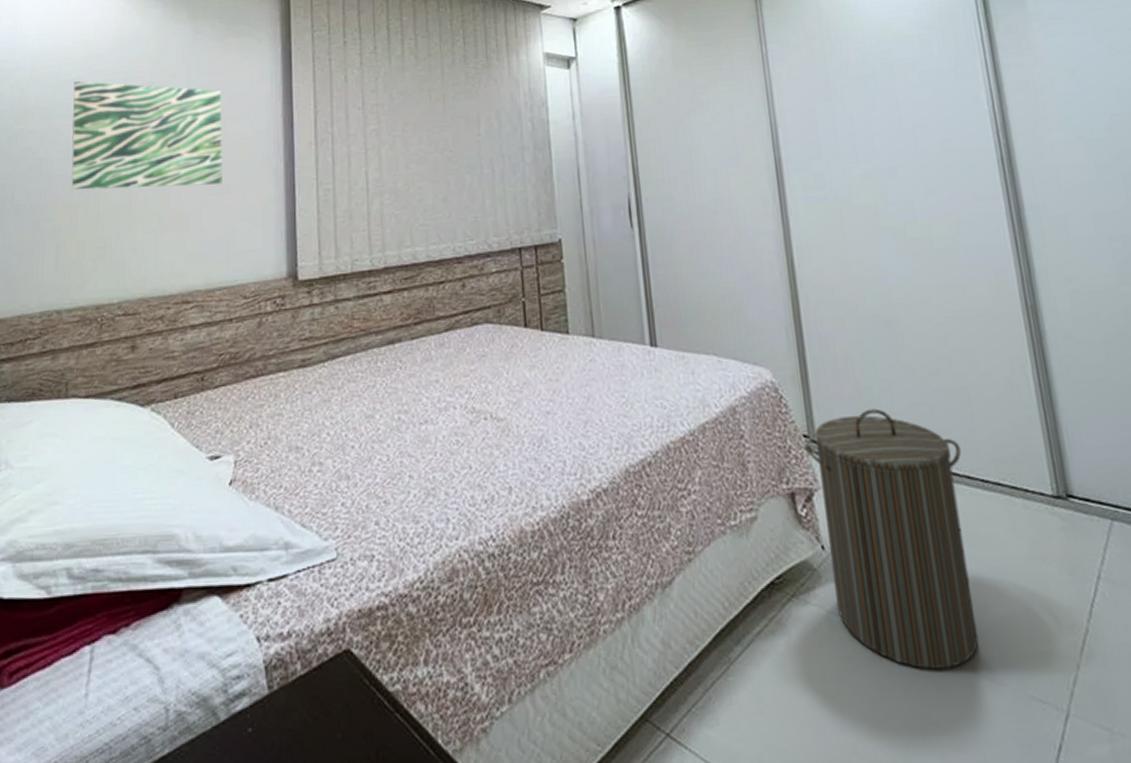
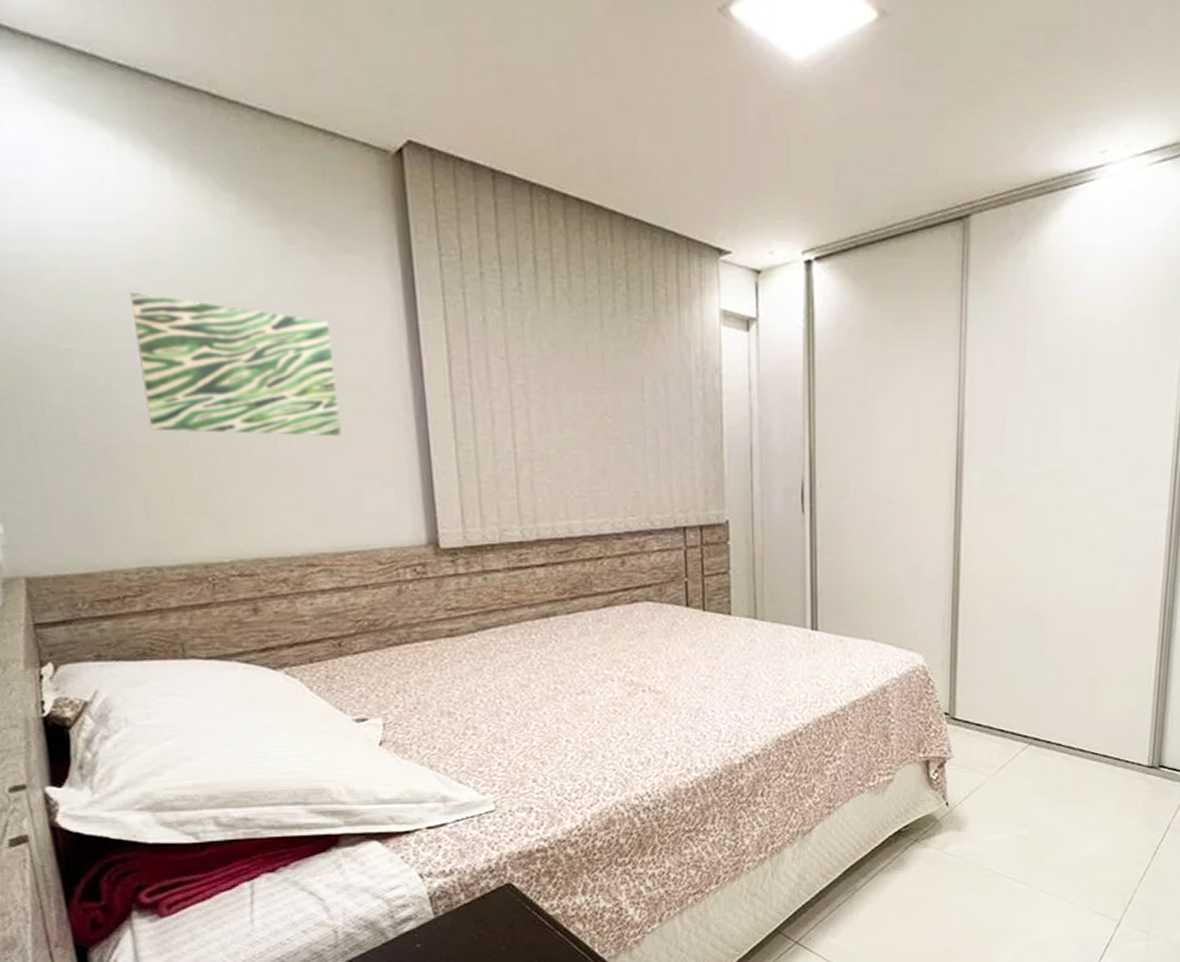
laundry hamper: present [803,408,979,669] -> none [943,692,1080,894]

